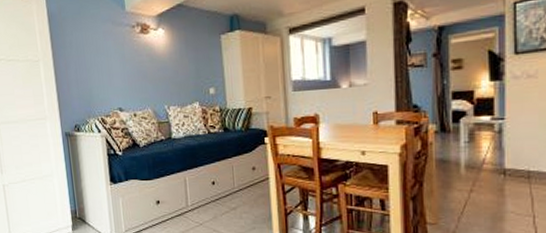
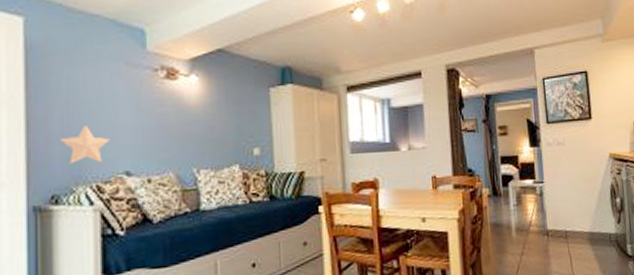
decorative star: none [76,73,107,102] -> present [61,124,110,164]

